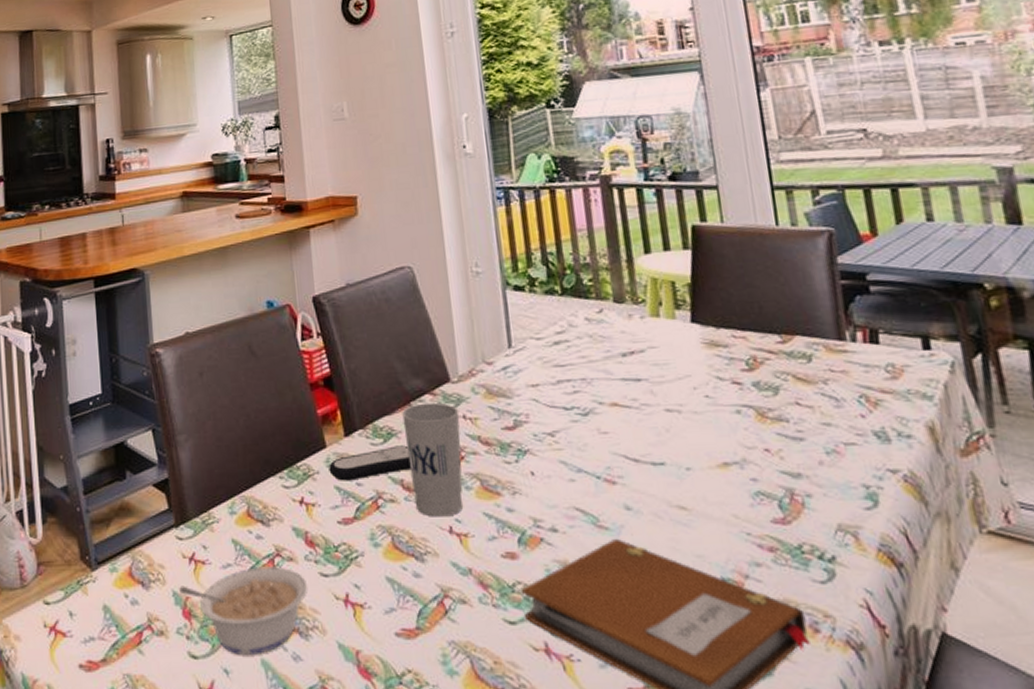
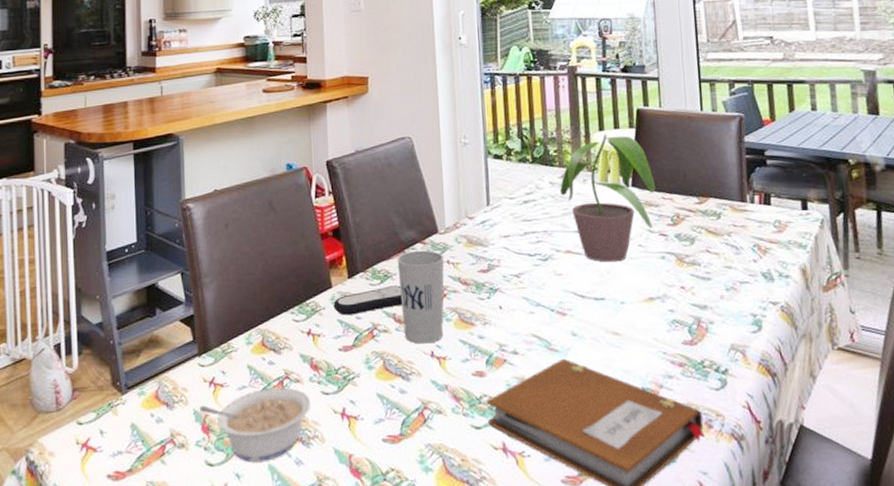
potted plant: none [599,258,723,418] -> present [560,134,656,262]

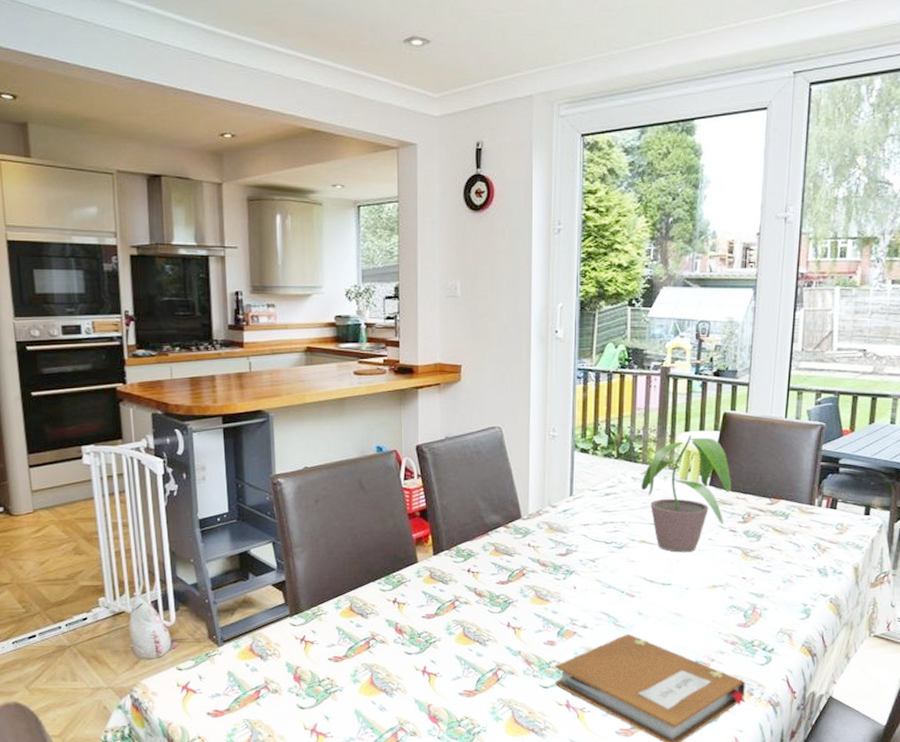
legume: present [200,387,311,462] -> none [291,647,395,708]
remote control: present [333,285,402,315] -> none [418,563,483,588]
cup: present [397,250,444,344] -> none [481,533,526,615]

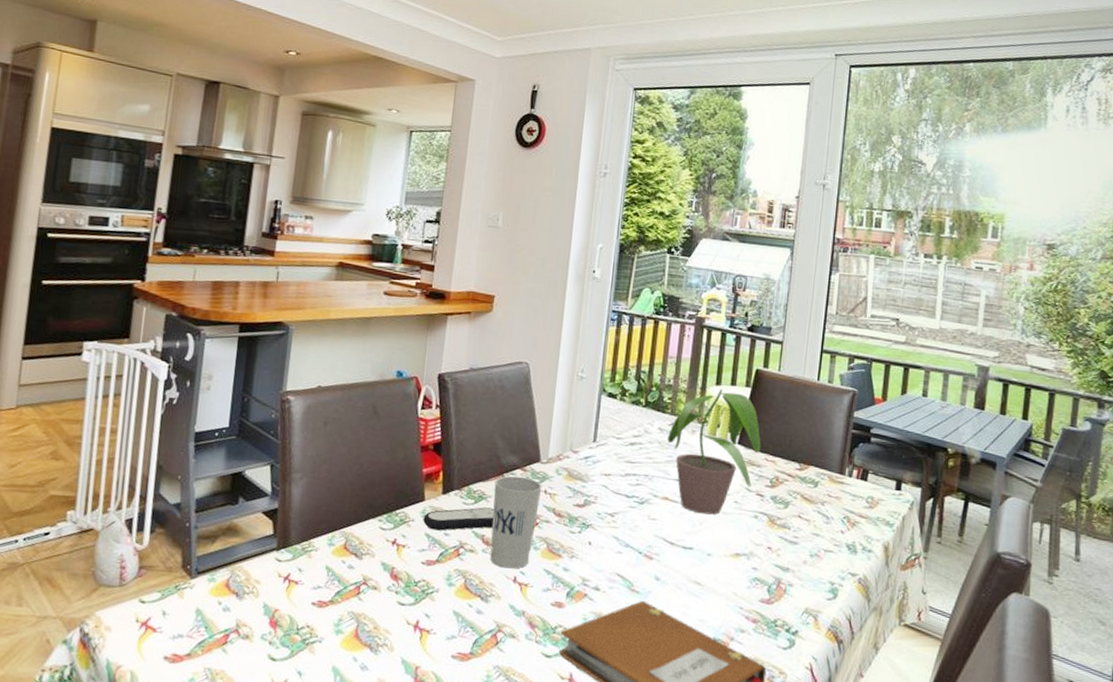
remote control: none [418,563,483,588] -> present [423,507,495,531]
cup: none [481,533,526,615] -> present [491,475,542,569]

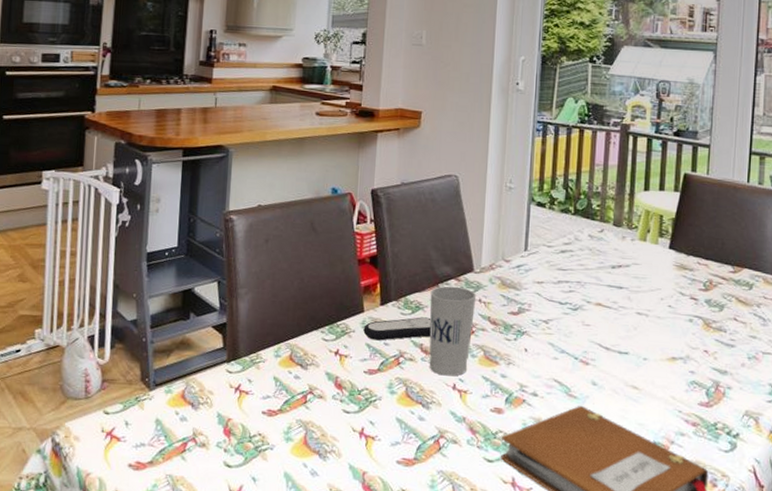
potted plant: present [667,389,761,515] -> none [598,194,693,320]

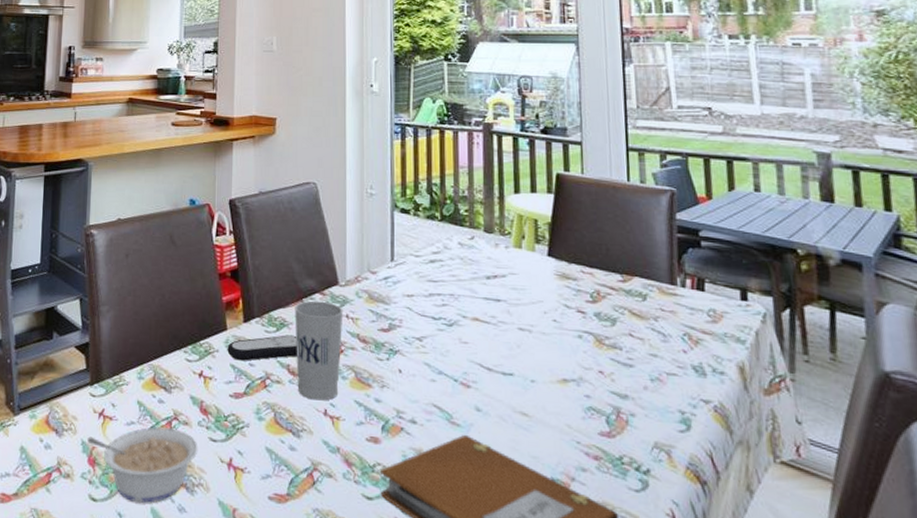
legume: none [223,400,332,469] -> present [87,427,198,504]

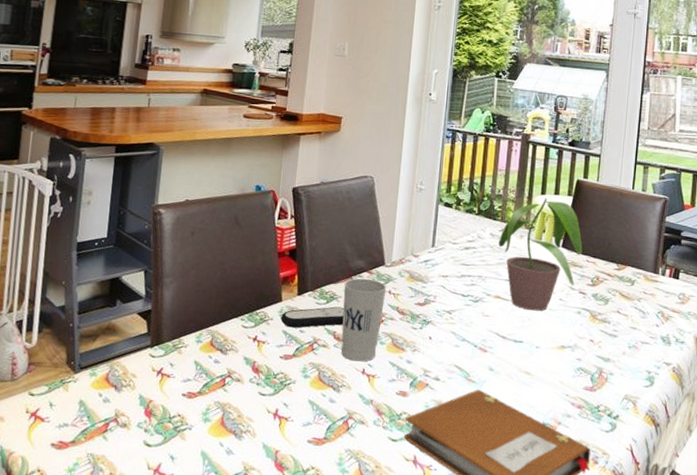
legume: present [87,427,198,504] -> none [145,383,248,448]
potted plant: none [470,197,575,336] -> present [498,198,583,311]

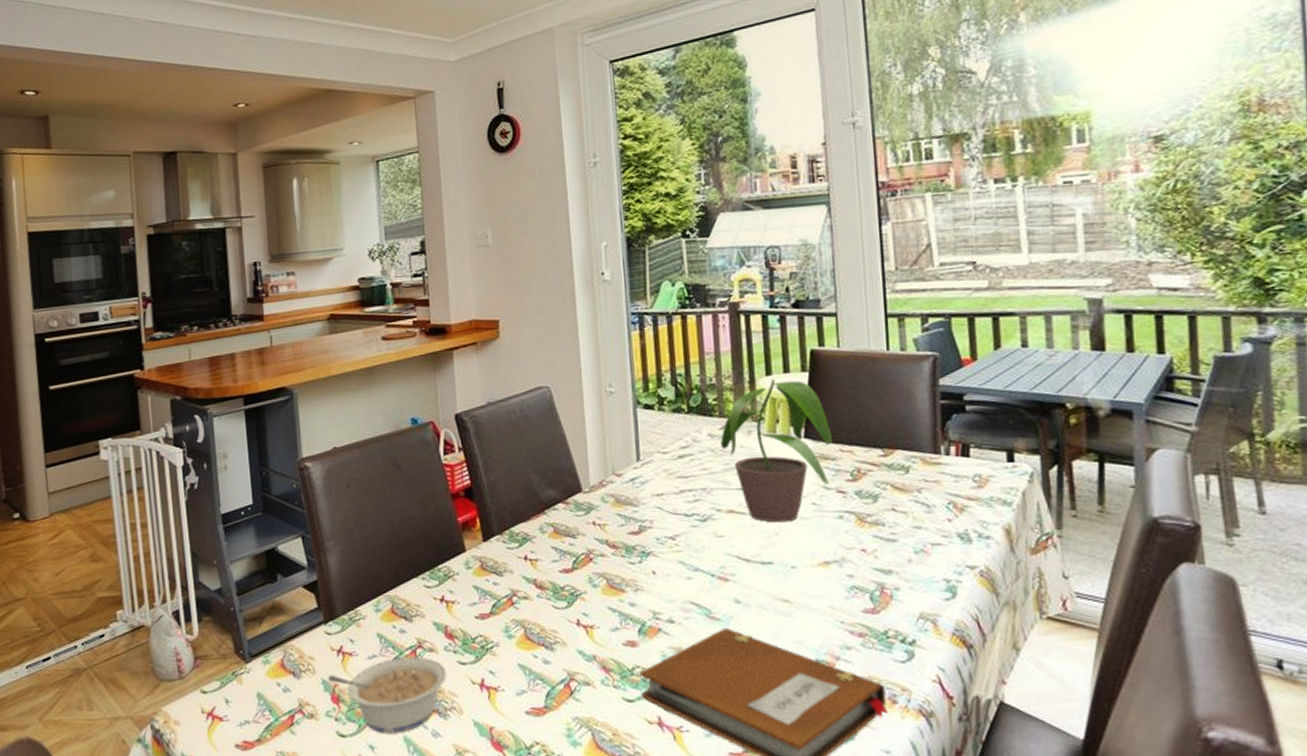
legume: none [145,383,248,448] -> present [328,656,447,734]
remote control: present [281,306,344,328] -> none [468,549,544,581]
cup: present [341,278,387,362] -> none [536,510,590,612]

